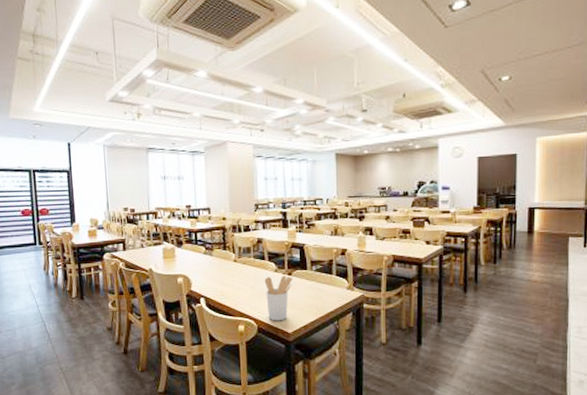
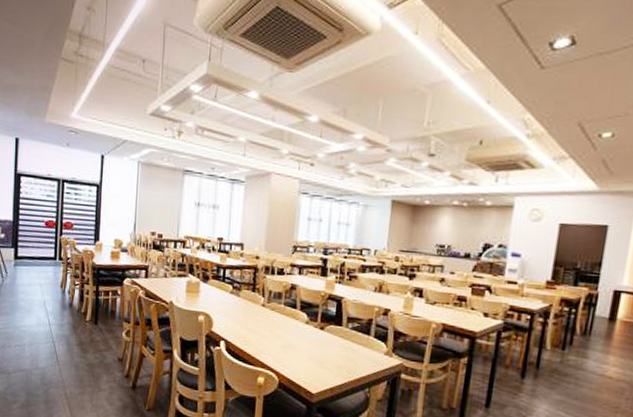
utensil holder: present [264,276,293,321] -> none [292,327,325,379]

